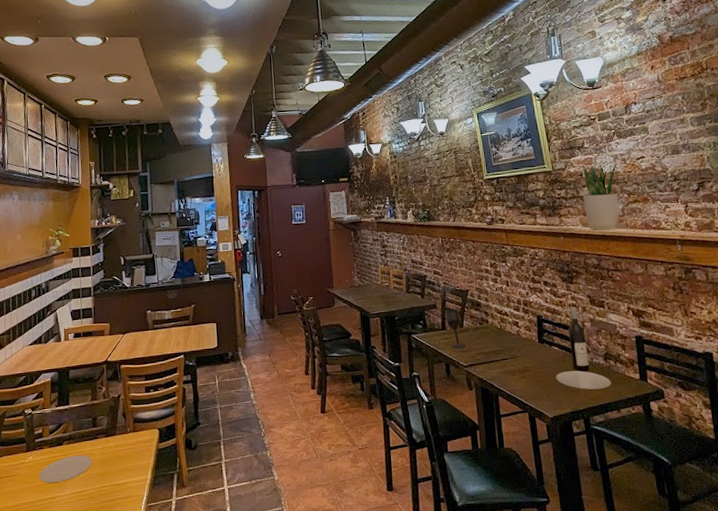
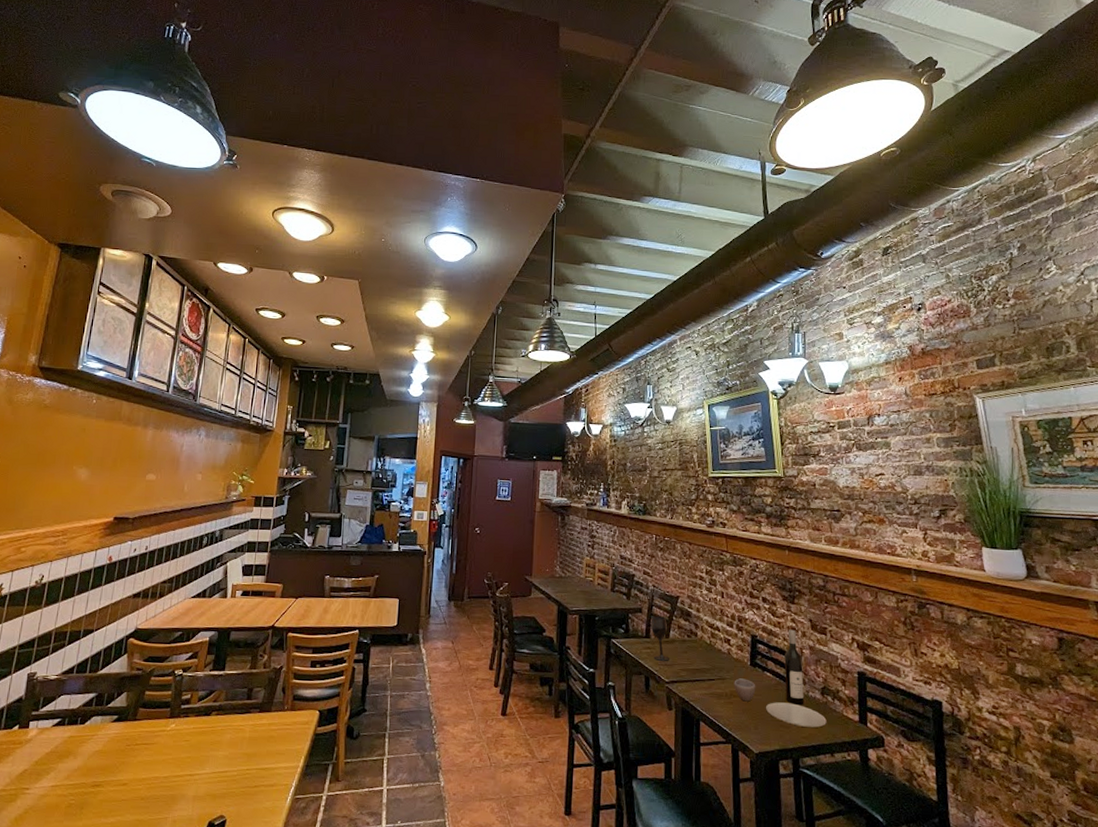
plate: present [38,455,92,484] -> none [178,729,240,759]
cup: none [525,354,546,375] -> present [733,678,756,702]
planter: present [582,162,627,231] -> none [814,475,859,550]

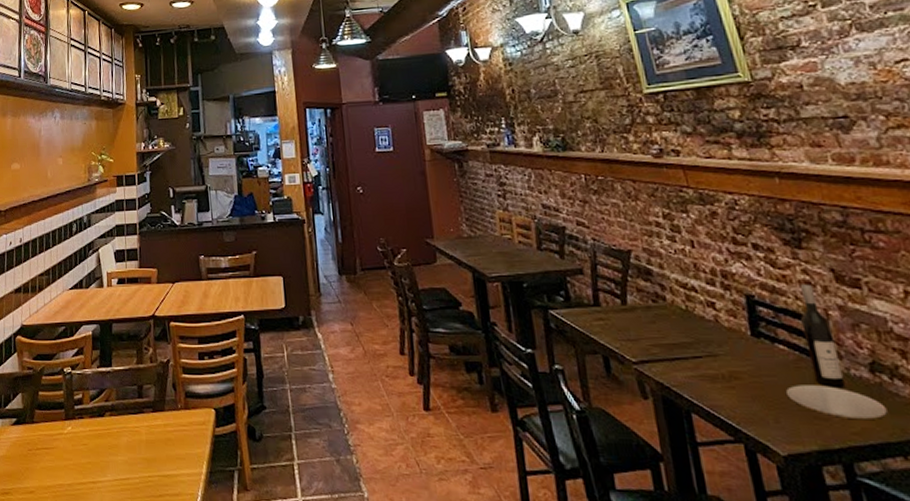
wine glass: present [650,616,669,661] -> none [597,277,632,335]
cup: present [733,678,756,702] -> none [731,354,767,385]

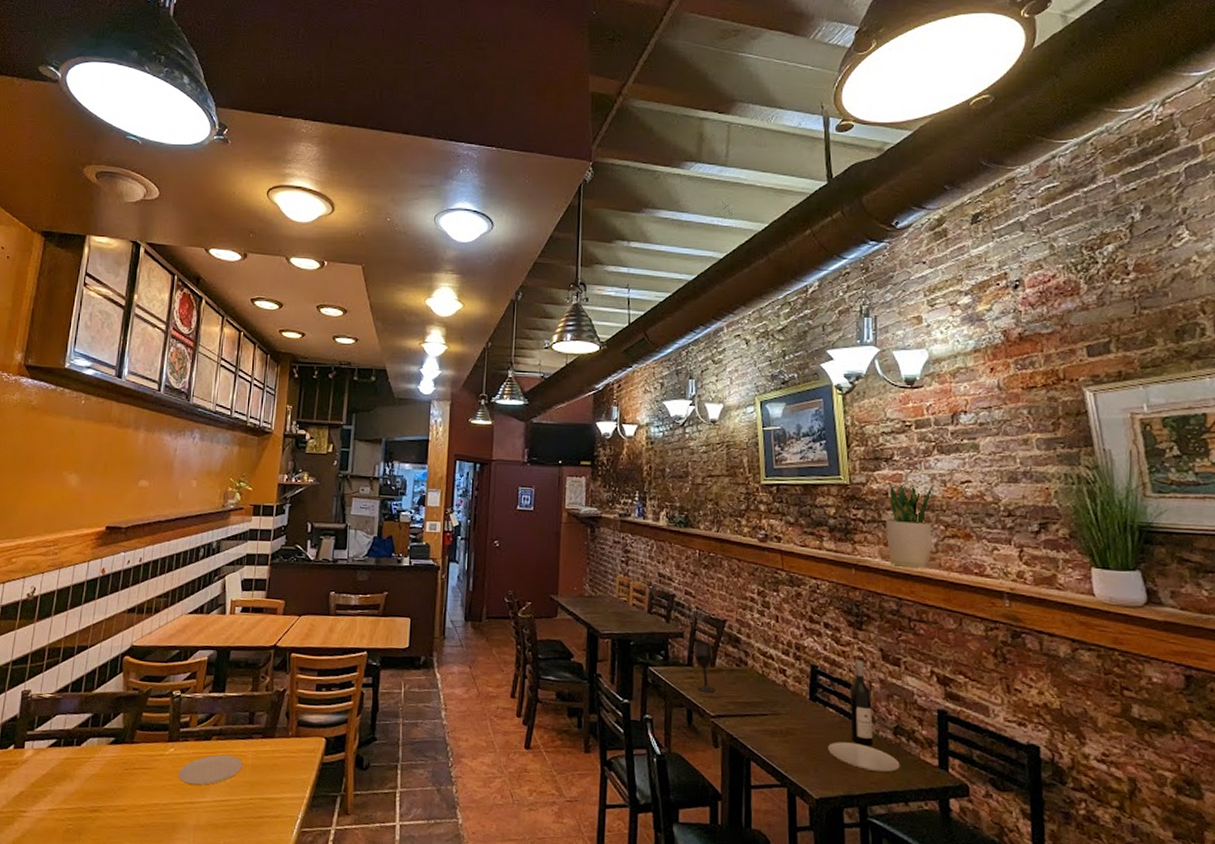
plate: none [78,431,137,464] -> present [178,754,243,786]
wine glass: none [597,277,632,335] -> present [693,642,715,693]
planter: none [801,67,889,170] -> present [885,482,940,570]

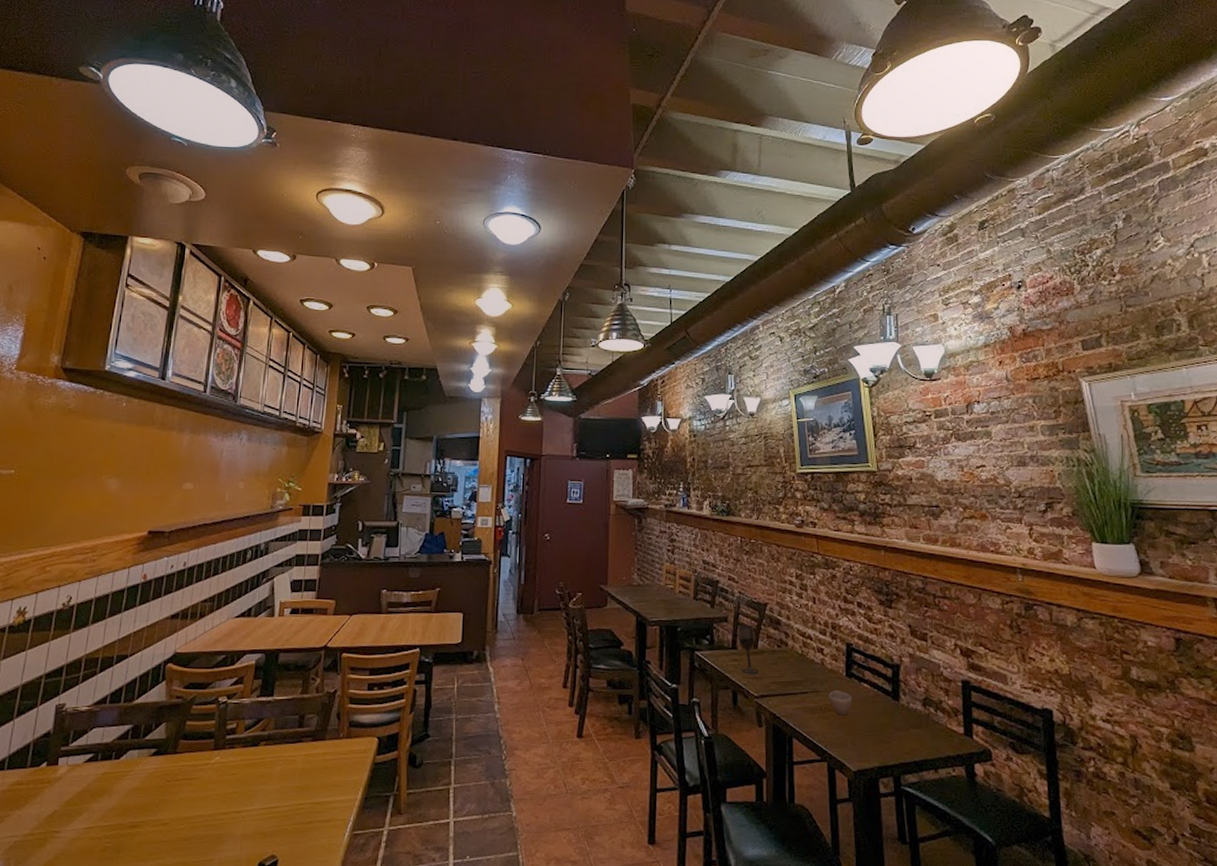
plate: present [178,754,243,786] -> none [224,760,292,794]
cup: none [790,714,816,741] -> present [828,690,853,716]
plate: present [828,742,900,772] -> none [864,715,929,742]
bottle: present [850,659,874,746] -> none [882,636,905,717]
planter: present [885,482,940,570] -> none [911,468,960,549]

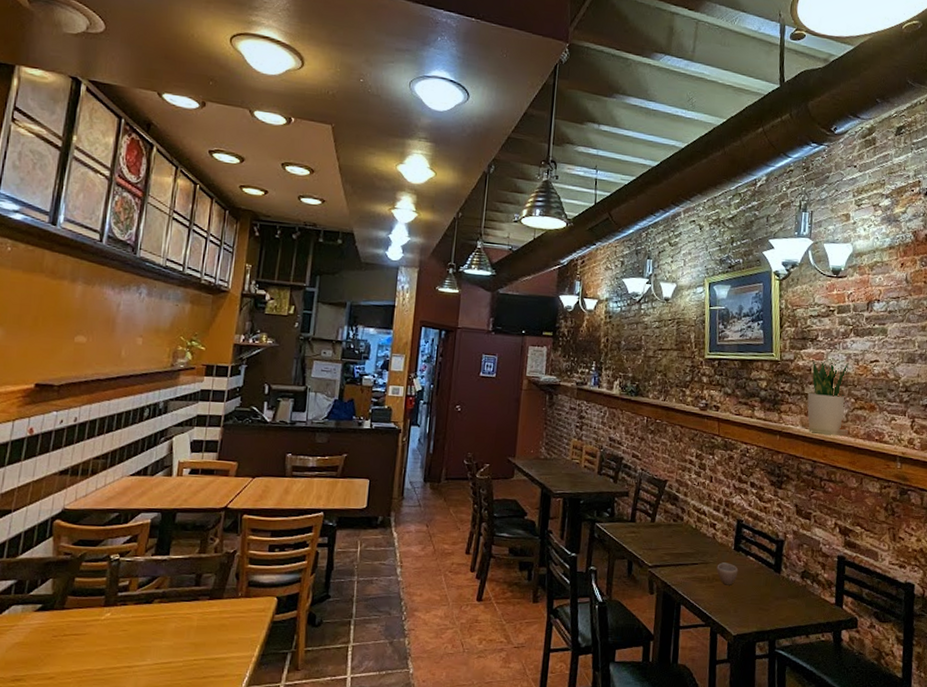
wine glass: present [737,625,758,674] -> none [636,500,654,545]
planter: none [911,468,960,549] -> present [807,360,849,437]

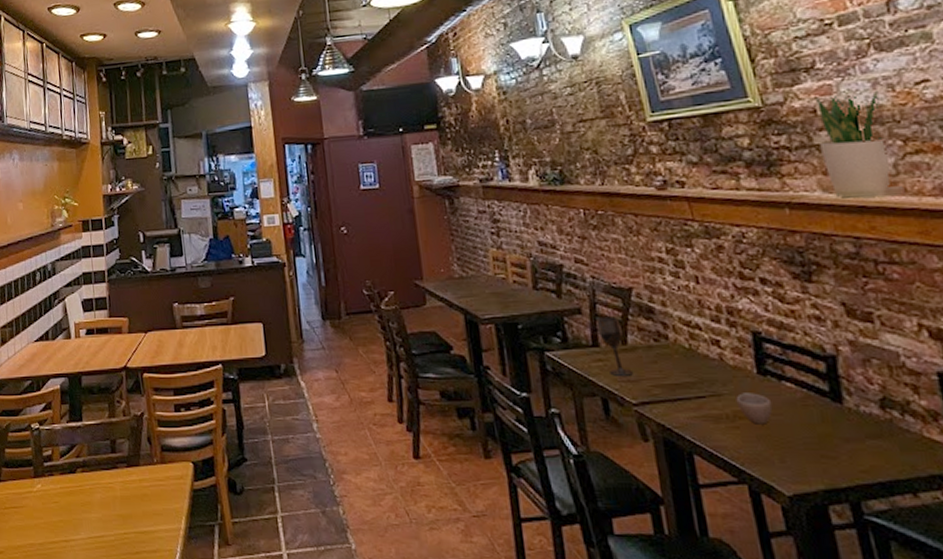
wine glass: none [636,500,654,545] -> present [596,316,633,376]

